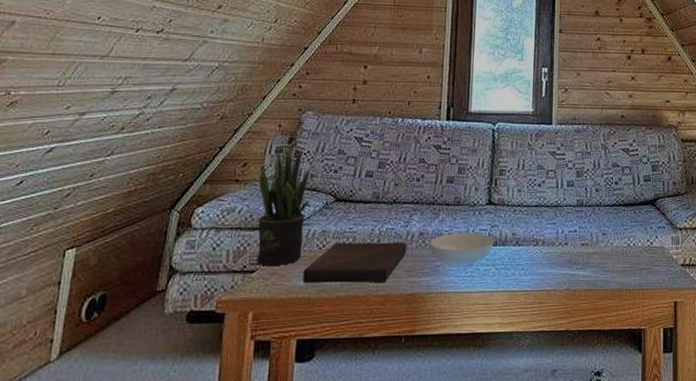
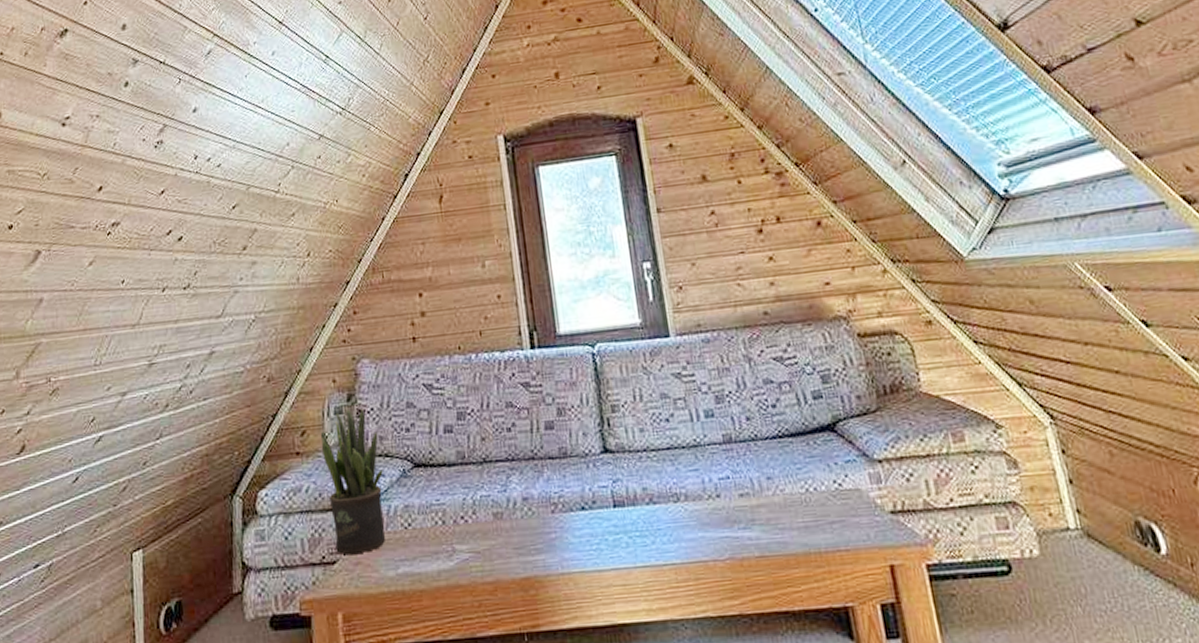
book: present [303,242,407,283] -> none [391,512,511,573]
bowl: present [429,233,494,268] -> none [537,491,621,541]

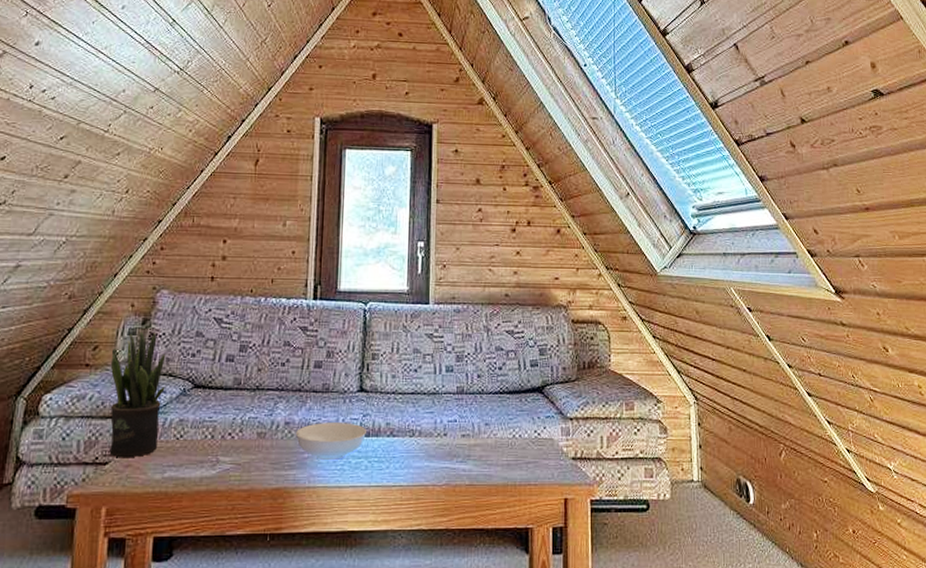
bowl: none [537,491,621,541] -> present [296,423,366,461]

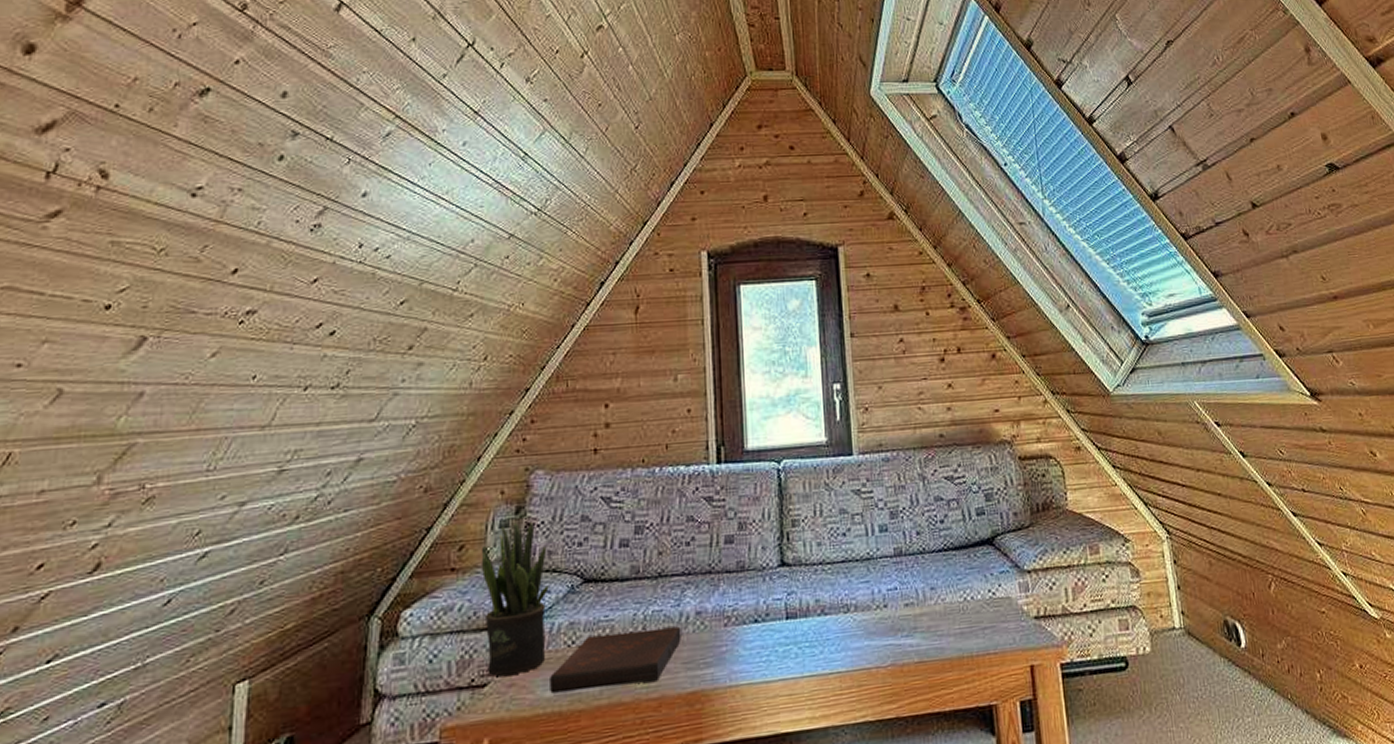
book: none [159,432,272,476] -> present [550,626,682,694]
bowl: present [296,423,366,461] -> none [710,604,793,653]

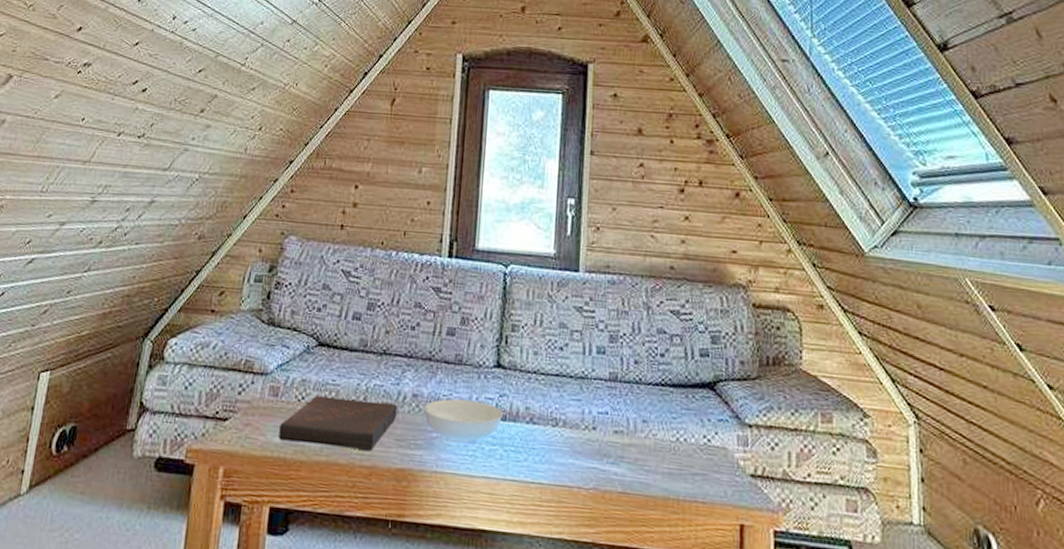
potted plant: present [481,522,549,678] -> none [230,279,291,417]
bowl: none [710,604,793,653] -> present [424,398,503,445]

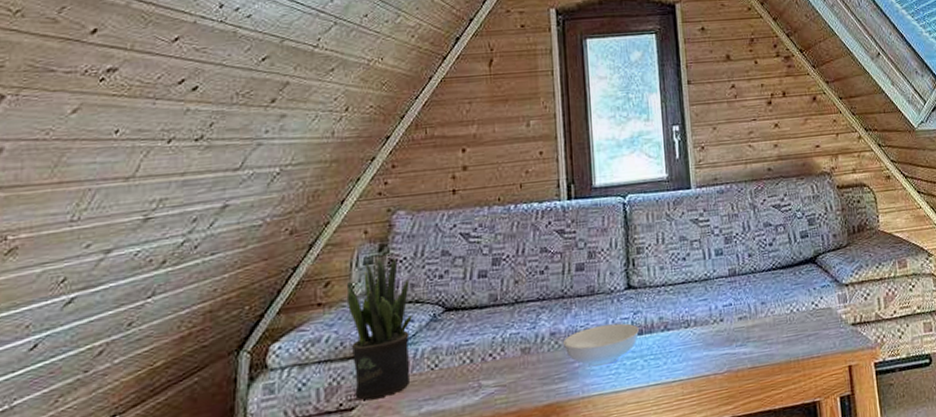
potted plant: none [230,279,291,417] -> present [346,258,412,401]
book: present [278,395,398,451] -> none [415,346,537,413]

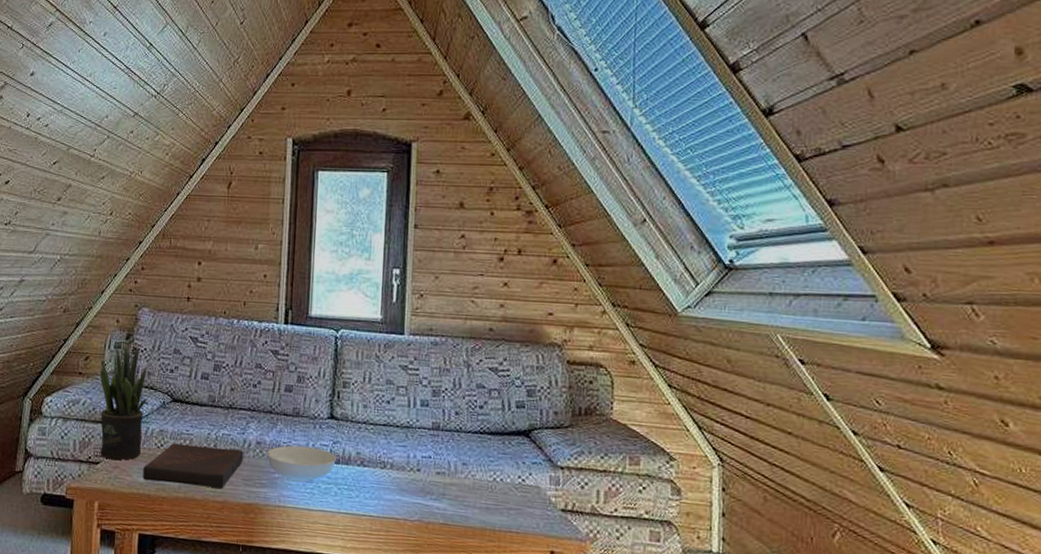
book: none [415,346,537,413] -> present [143,443,244,489]

